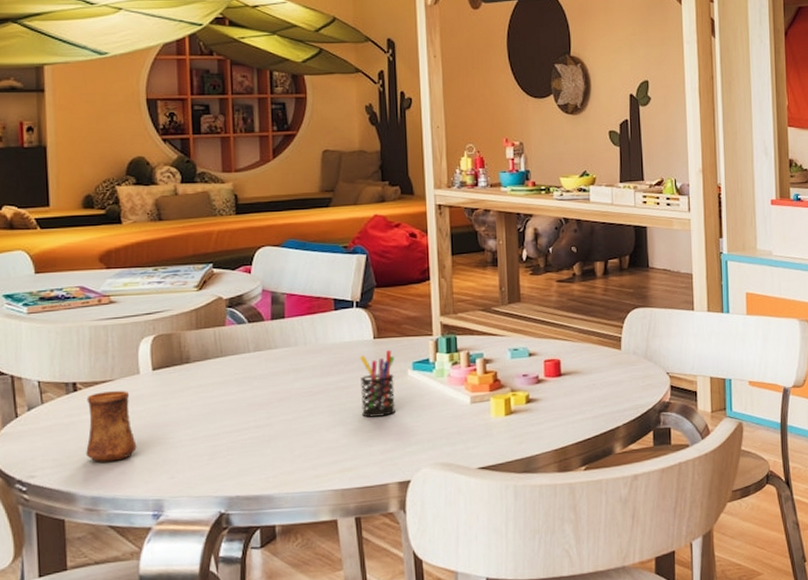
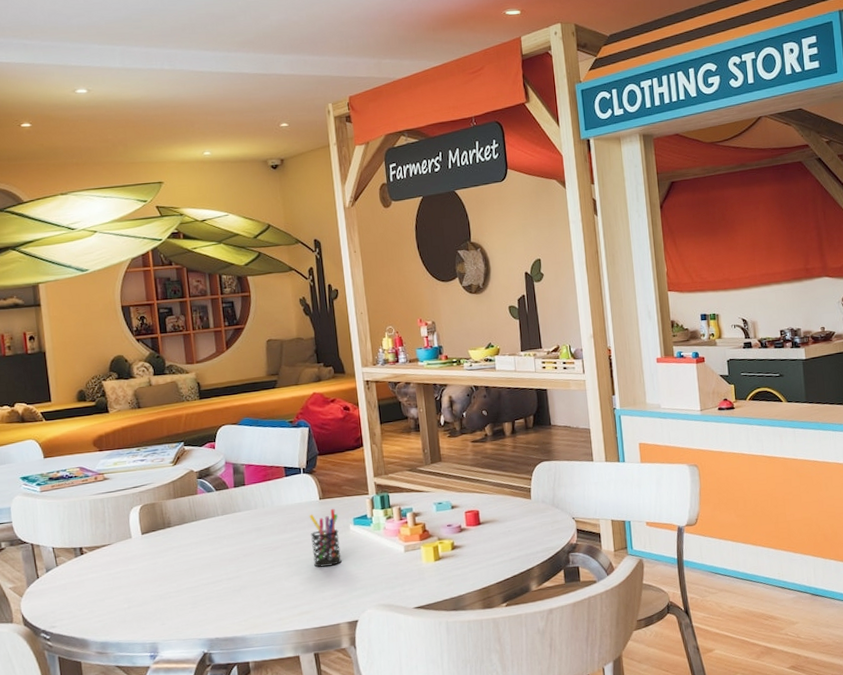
cup: present [86,391,137,462] -> none [91,552,134,613]

